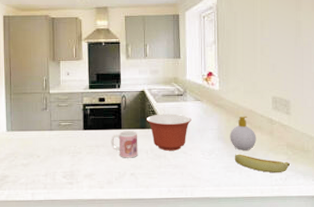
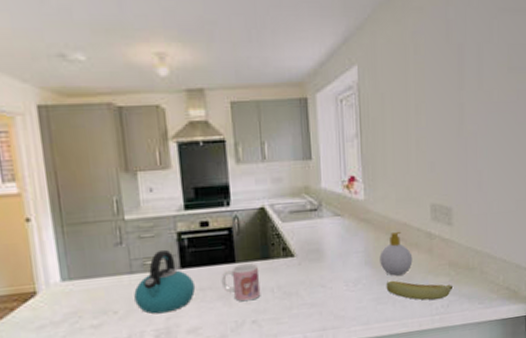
kettle: none [52,115,93,161] -> present [134,249,196,314]
mixing bowl: present [147,113,192,151] -> none [270,235,330,286]

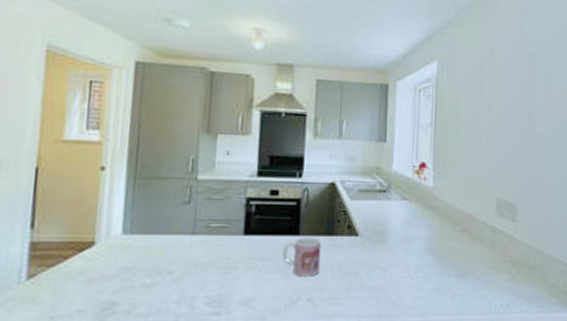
kettle: present [134,249,196,314] -> none [192,213,256,280]
soap bottle: present [379,231,413,276] -> none [442,222,475,267]
banana: present [386,280,452,300] -> none [446,272,513,298]

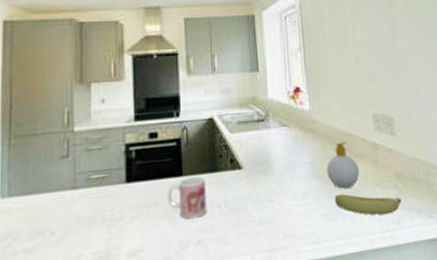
soap bottle: none [442,222,475,267] -> present [326,141,360,189]
banana: none [446,272,513,298] -> present [334,193,401,215]

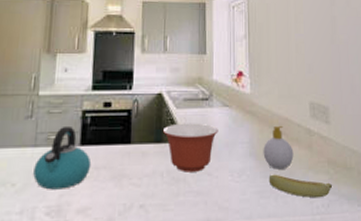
kettle: none [75,162,140,235] -> present [33,125,92,190]
mug: present [167,176,207,219] -> none [115,146,152,184]
mixing bowl: none [218,146,278,201] -> present [163,123,218,172]

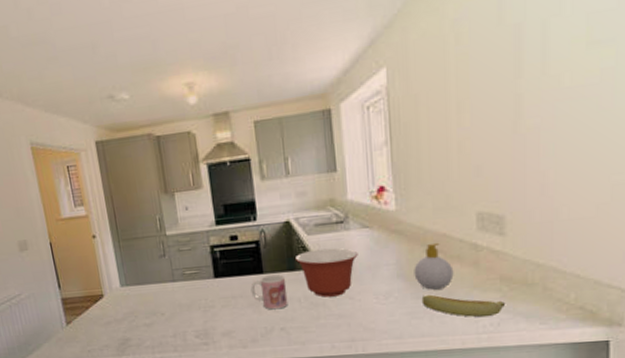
kettle: present [33,125,92,190] -> none [176,261,228,318]
mug: none [115,146,152,184] -> present [250,274,288,310]

